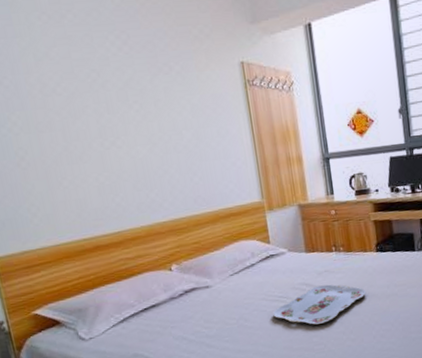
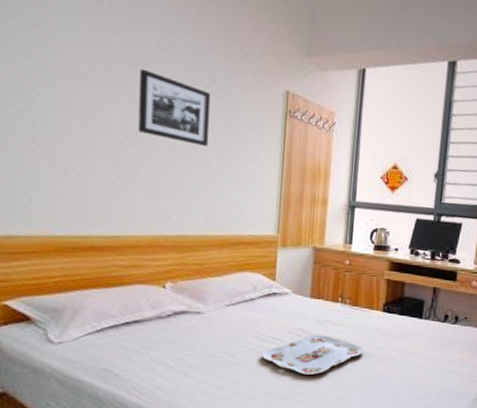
picture frame: none [102,71,181,132] -> present [138,68,211,146]

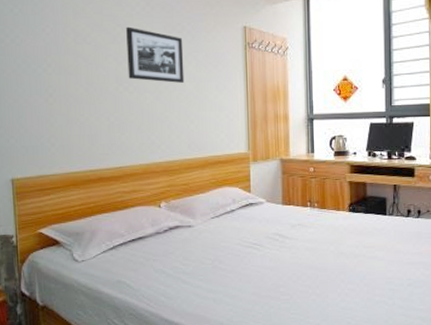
serving tray: present [262,334,364,375] -> none [246,237,336,275]

